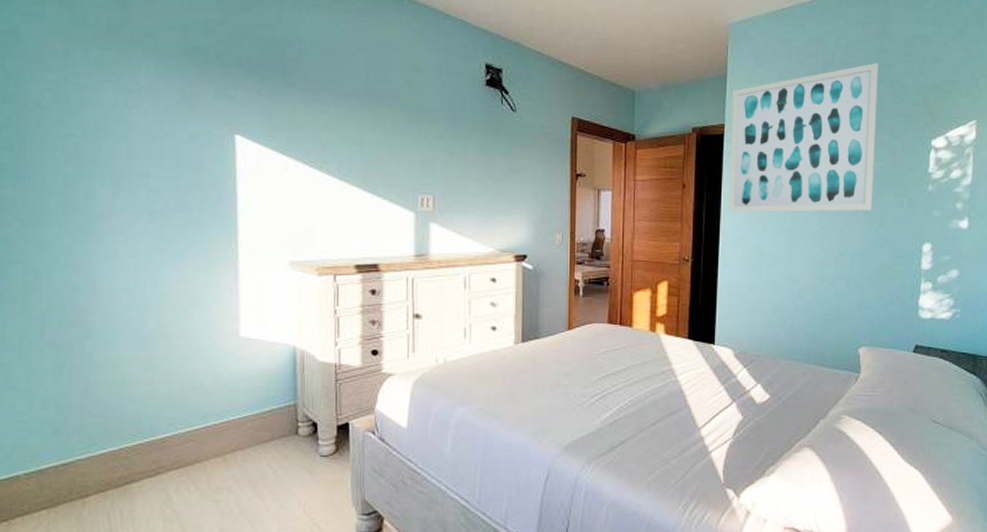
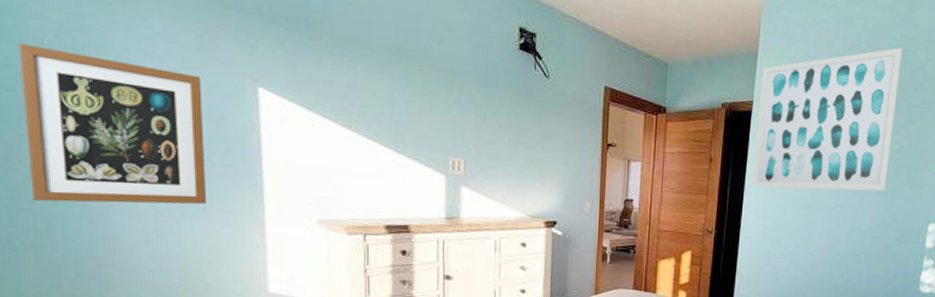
wall art: none [19,105,184,253] -> present [19,43,207,204]

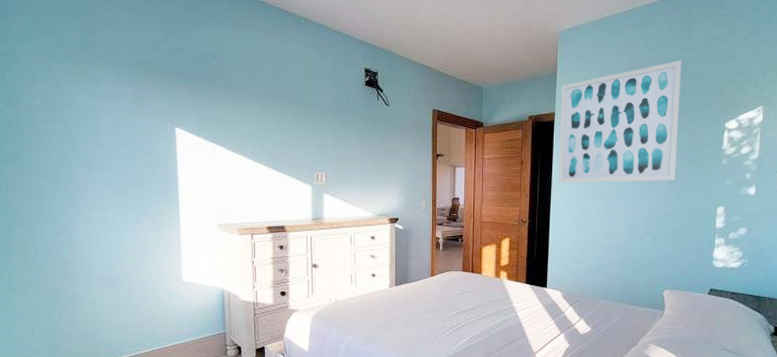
wall art: present [19,43,207,204] -> none [17,107,140,219]

